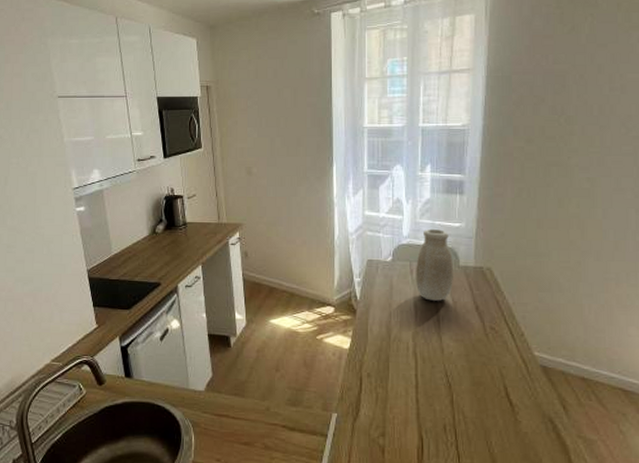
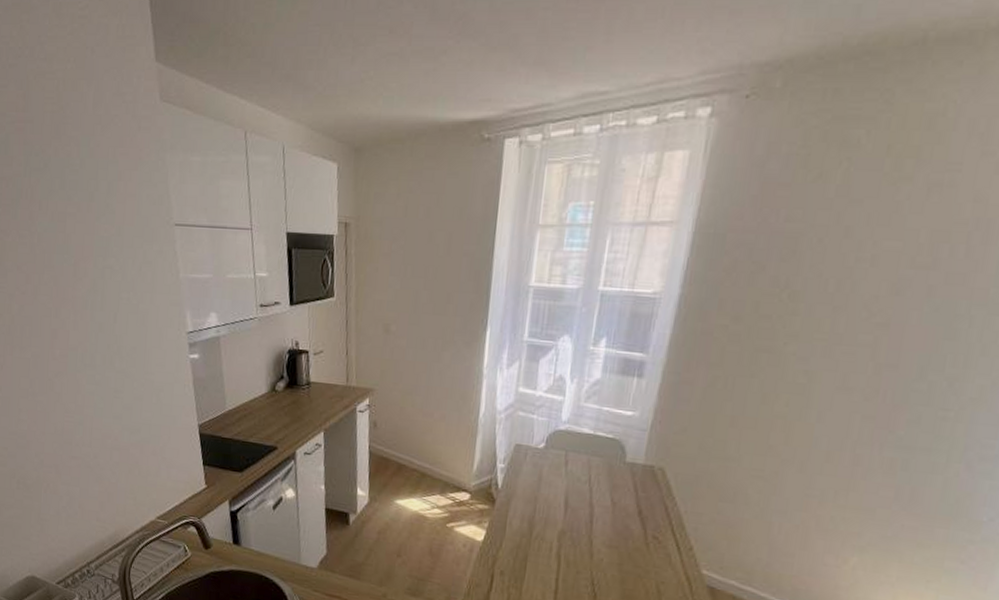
vase: present [415,229,453,301] -> none [569,415,619,500]

